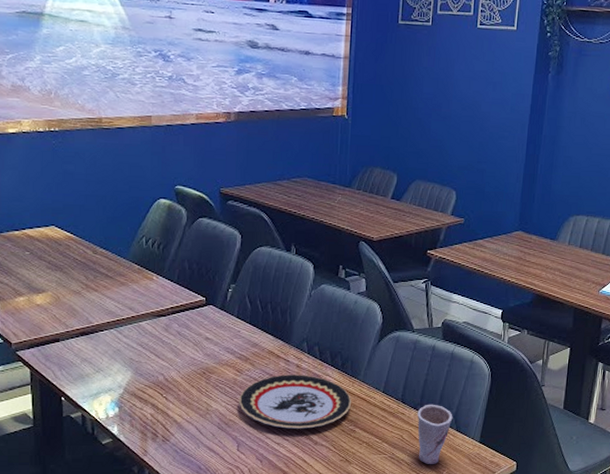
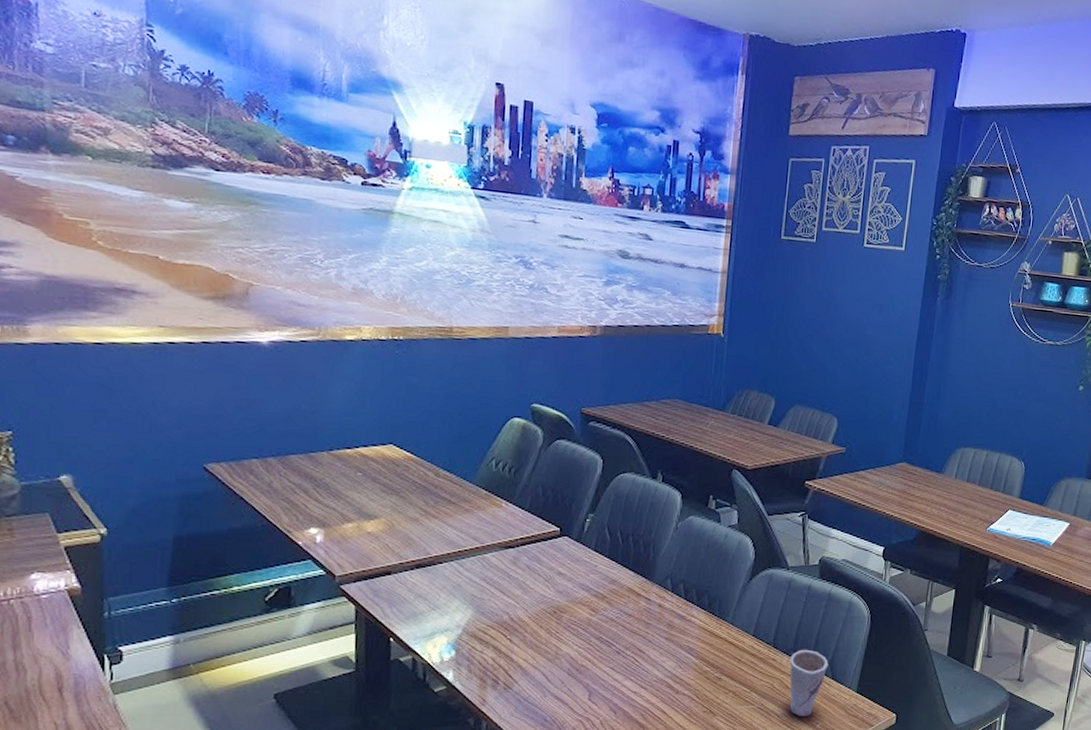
plate: present [239,374,351,429] -> none [593,615,718,676]

